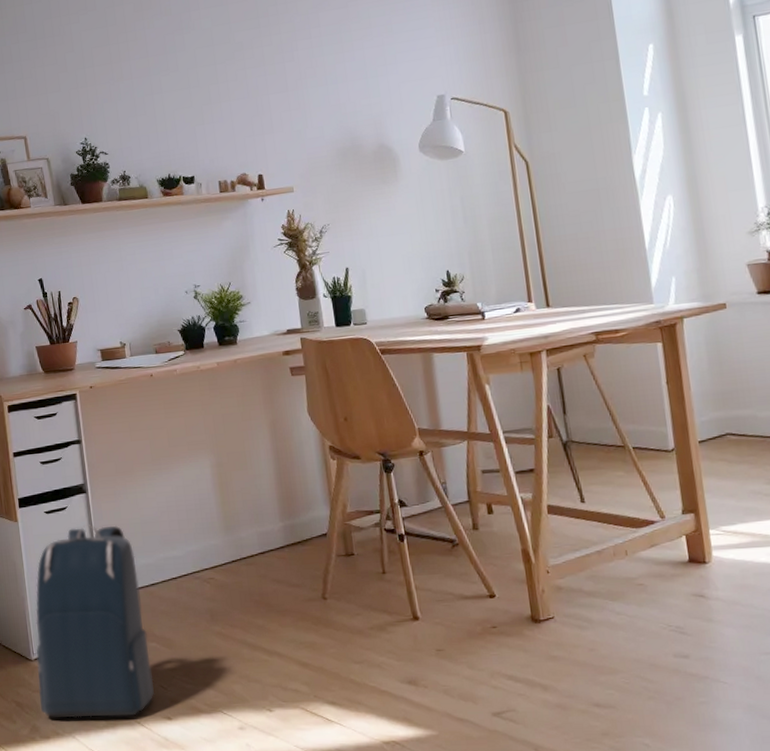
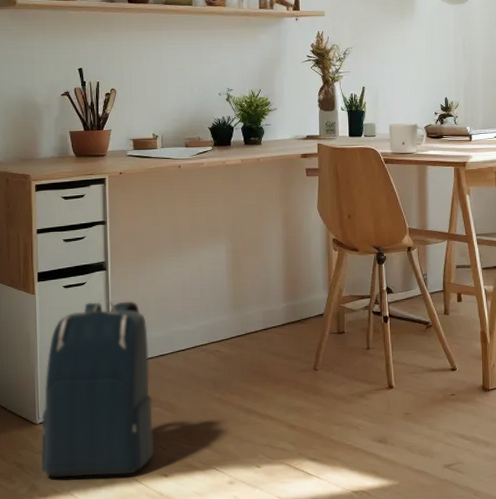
mug: none [381,304,430,342] -> present [389,123,428,153]

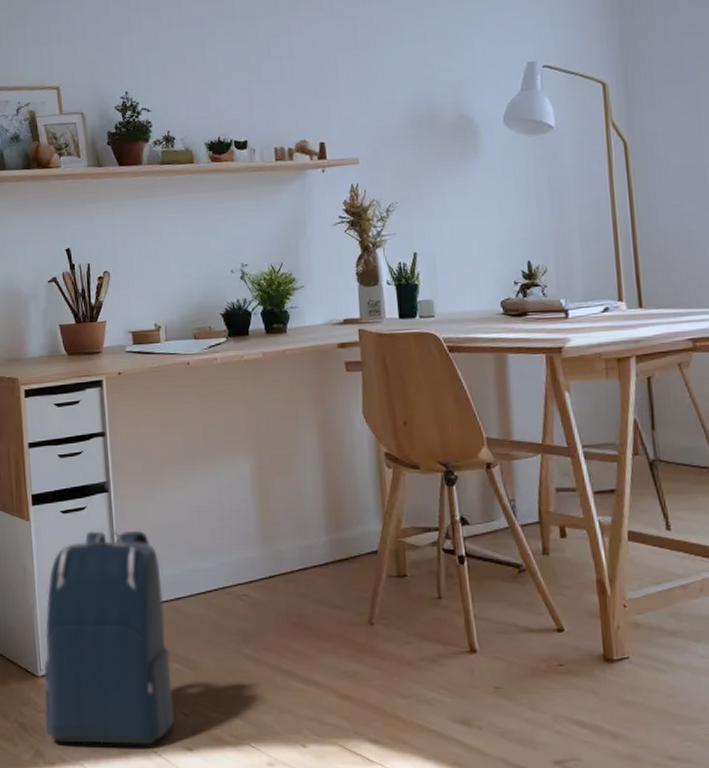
mug: present [389,123,428,153] -> none [452,297,506,339]

